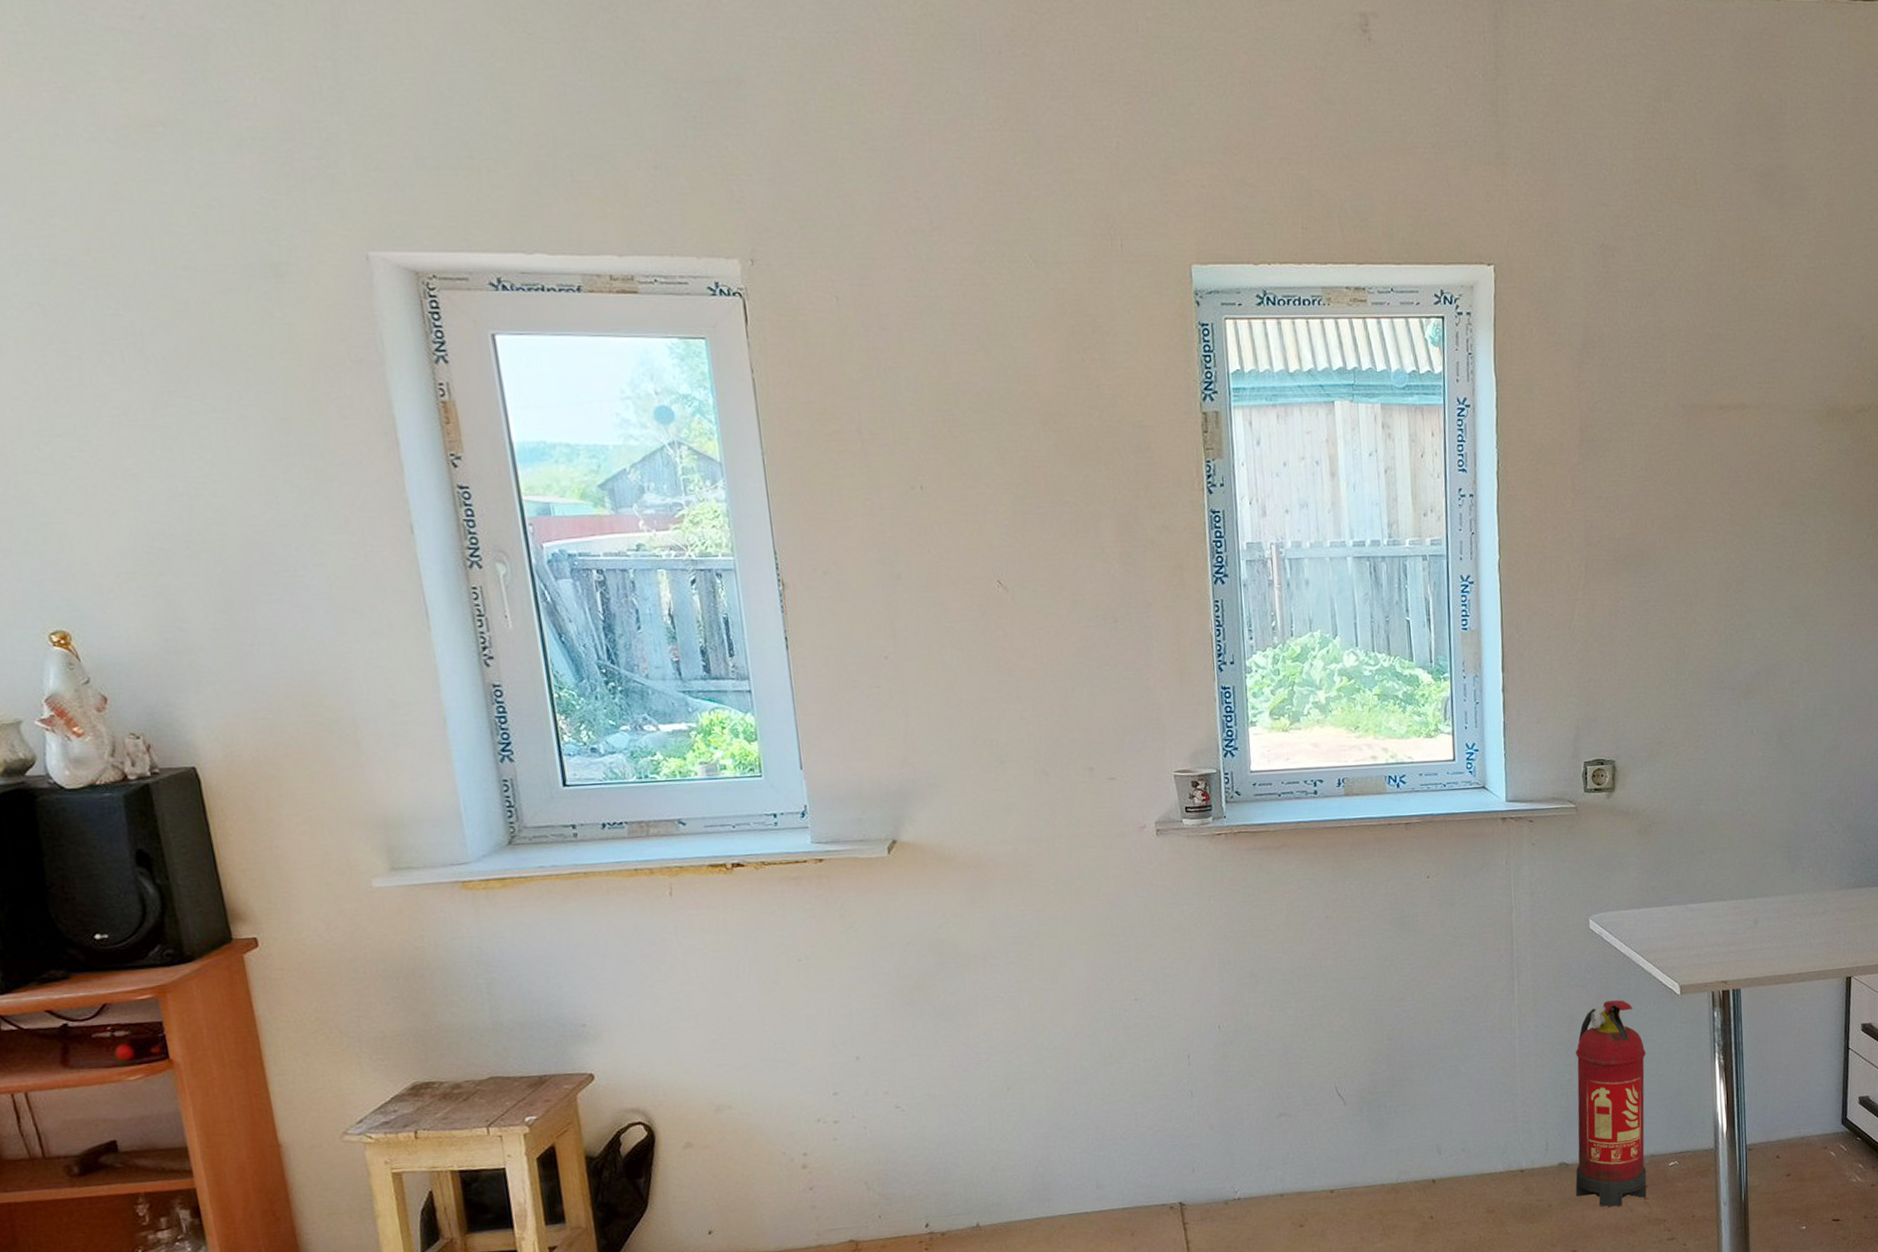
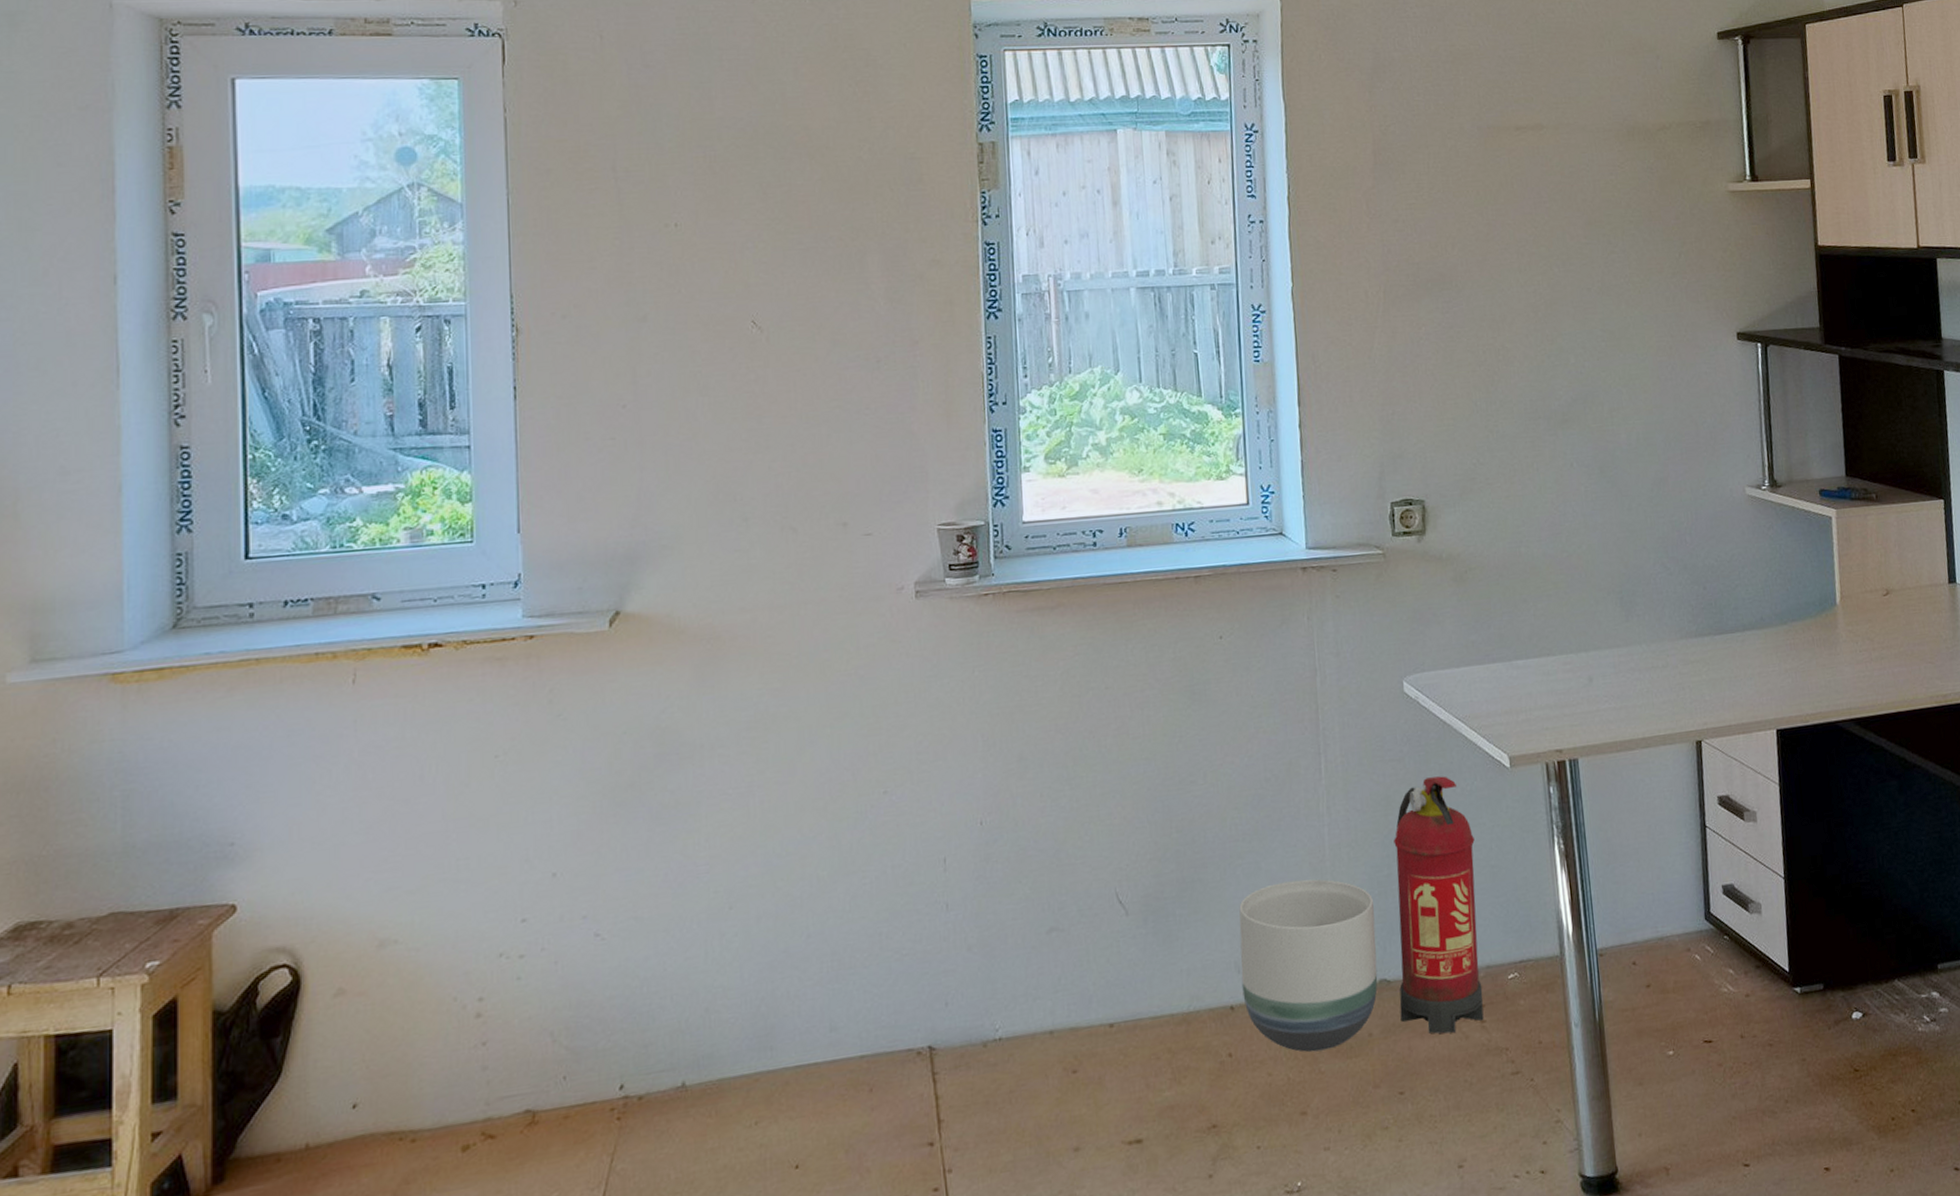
planter: none [1440,1081,1558,1218] -> present [1239,879,1378,1053]

